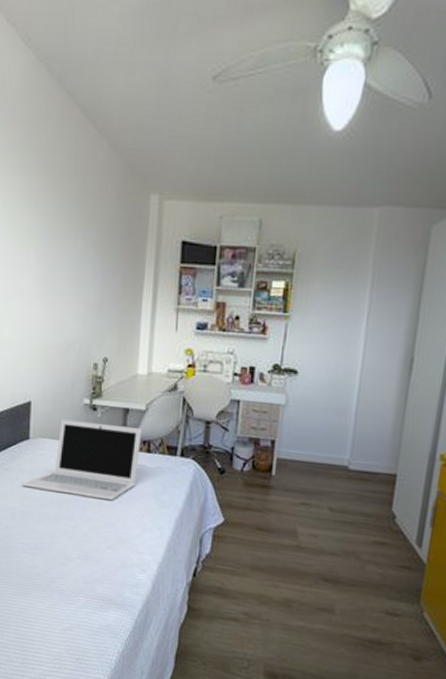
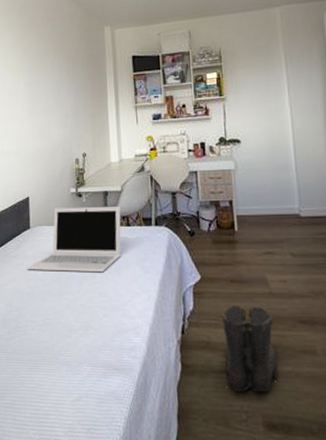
boots: none [232,553,297,643] -> present [222,304,278,393]

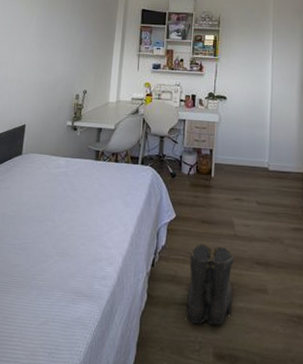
laptop: present [27,206,122,273] -> none [13,138,111,203]

